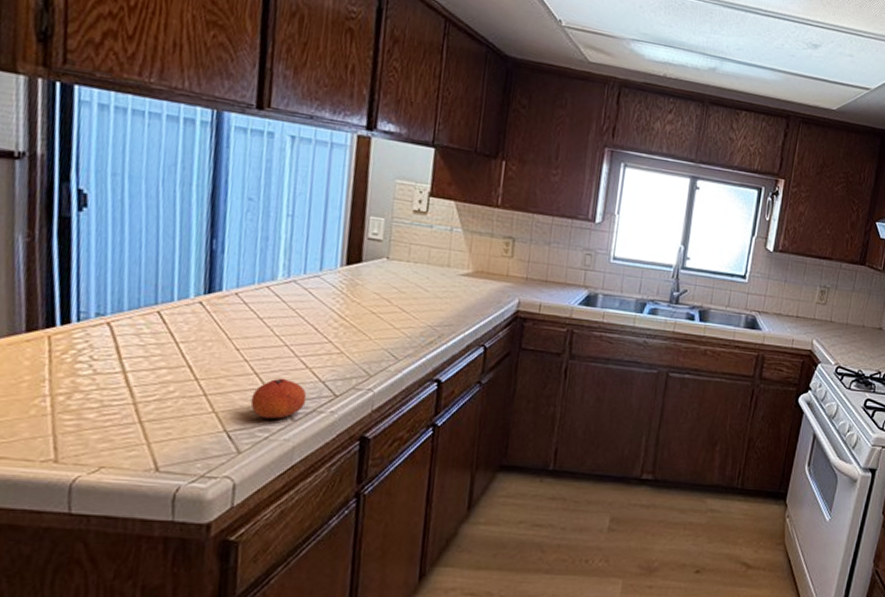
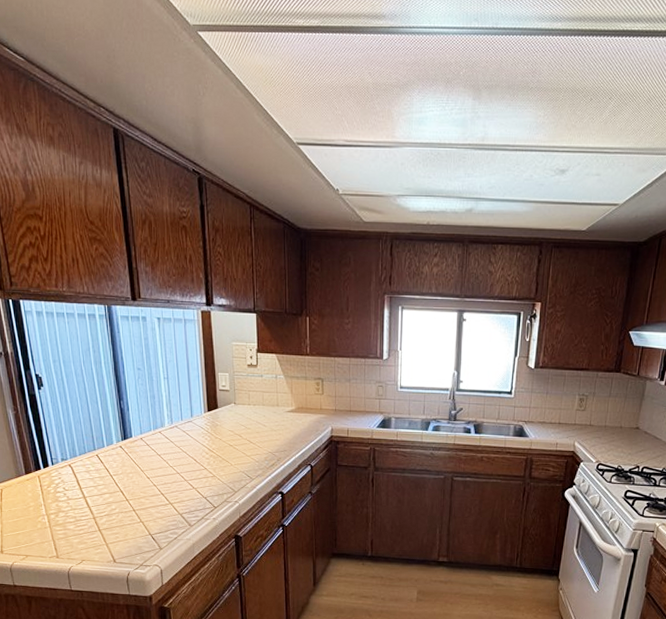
fruit: present [250,378,307,419] -> none [162,496,197,525]

